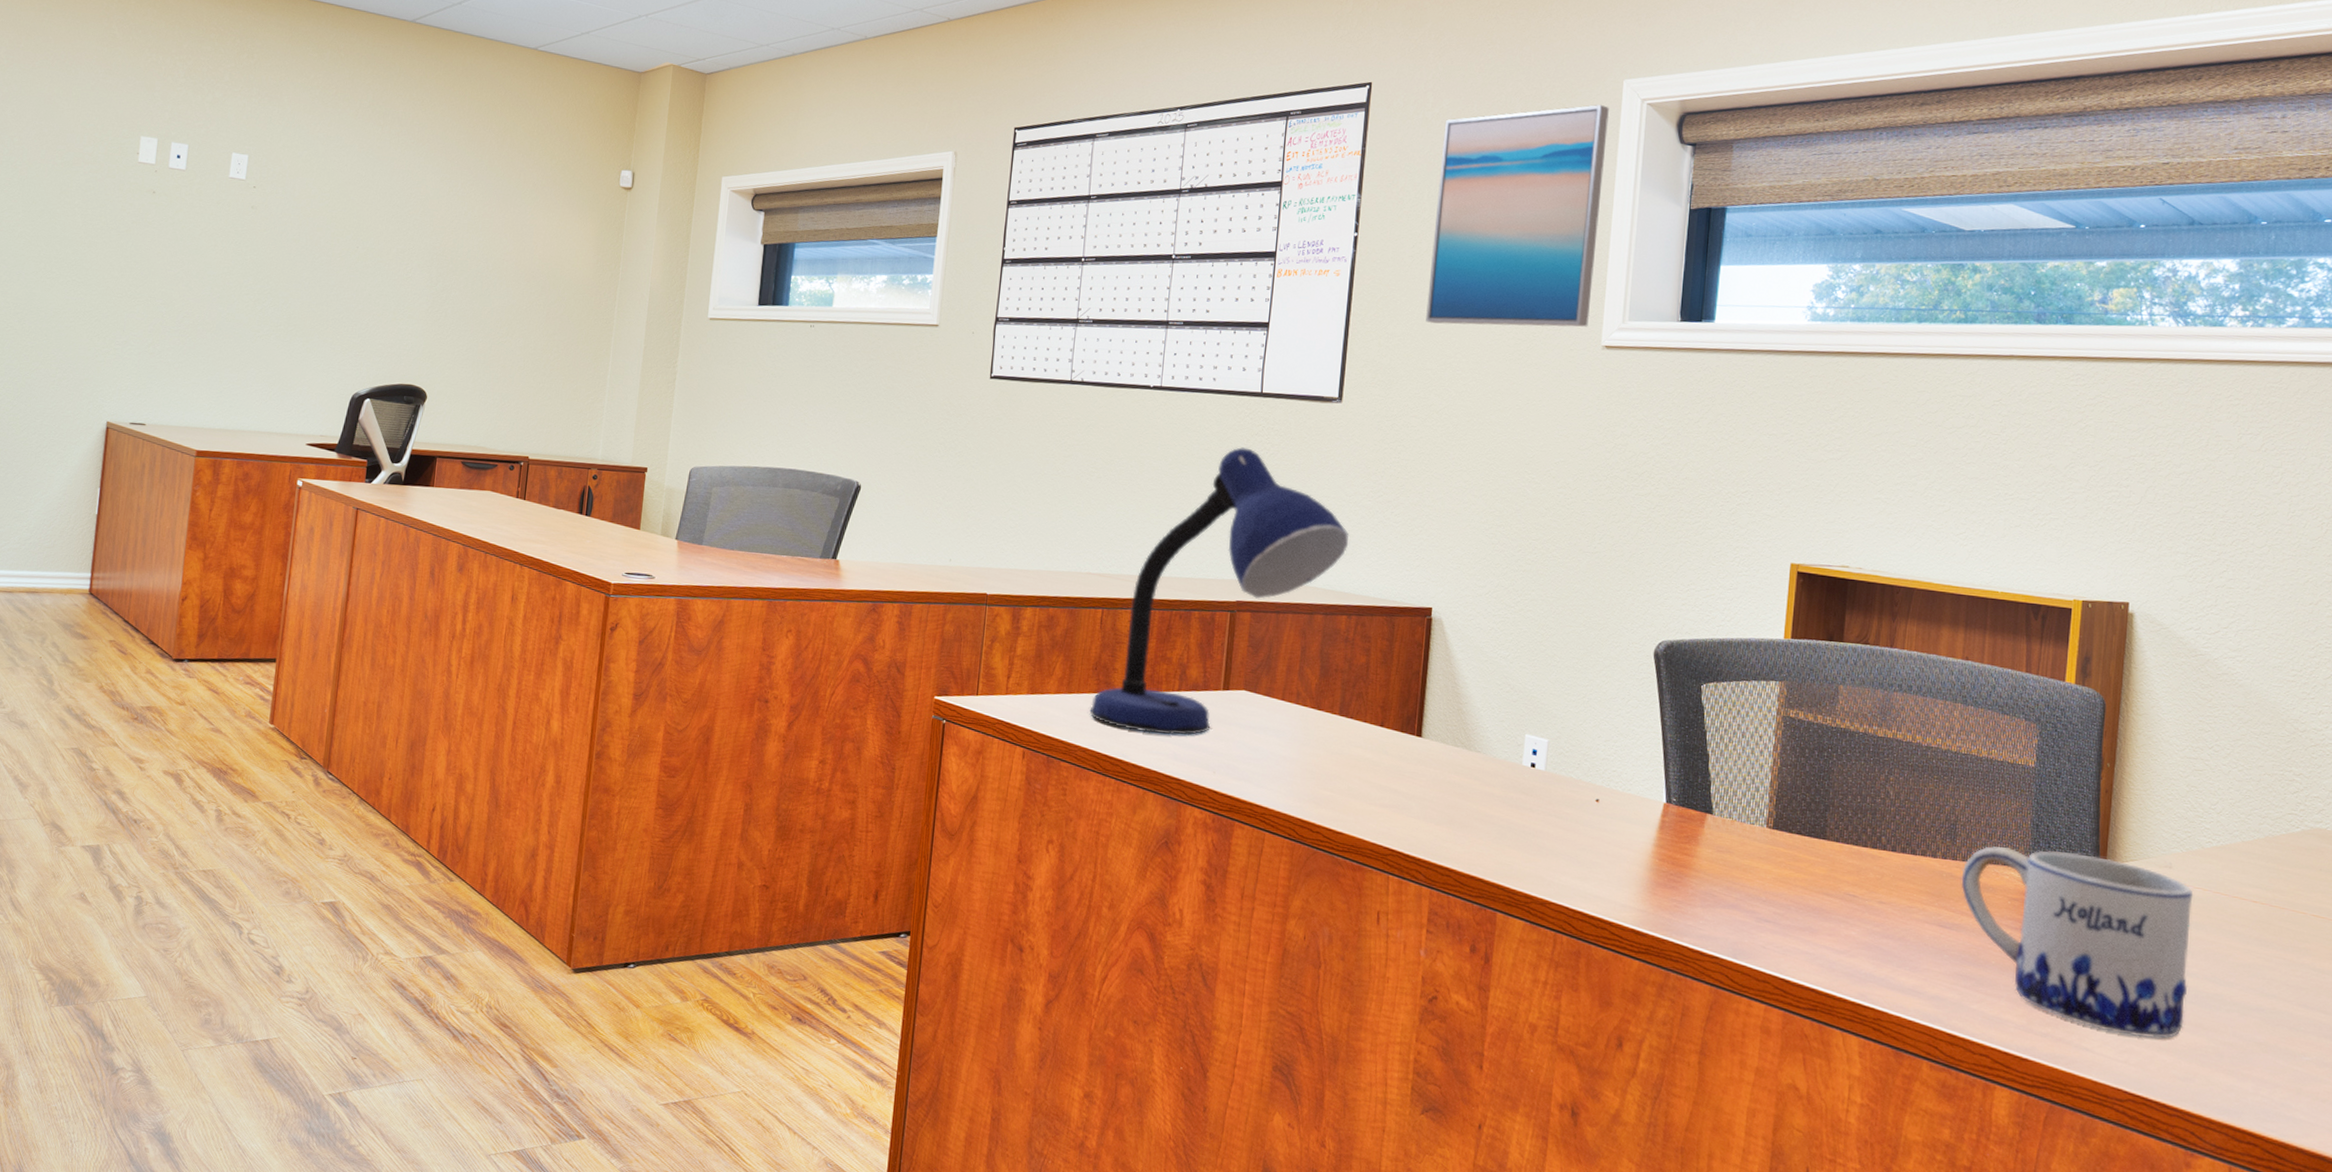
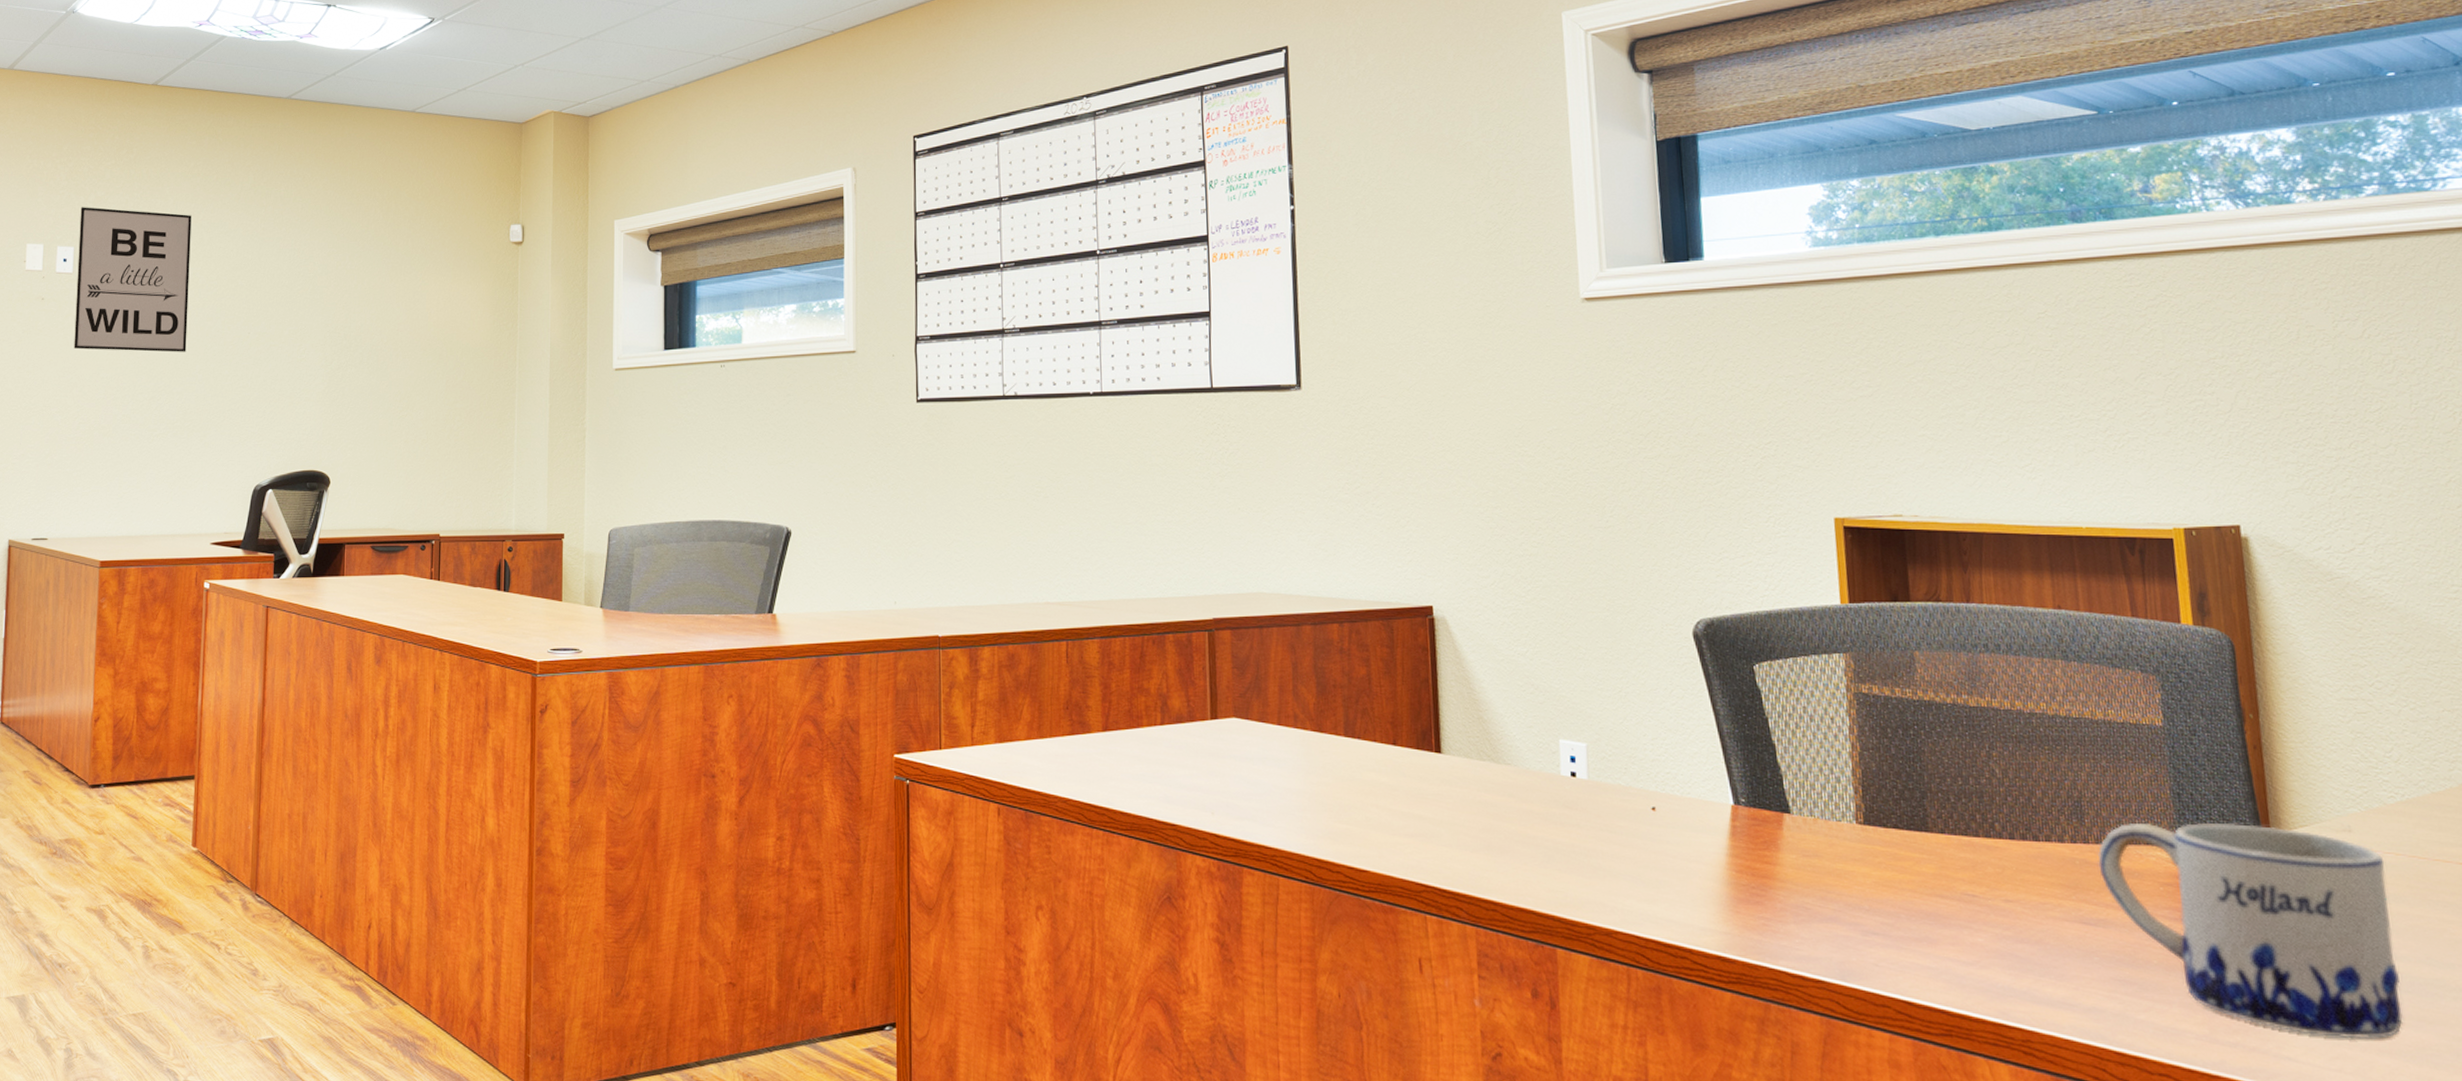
wall art: none [182,106,309,259] -> present [74,207,192,352]
desk lamp: present [1089,447,1350,735] -> none [1066,449,1330,775]
wall art: present [1426,104,1609,327] -> none [1372,40,1562,295]

